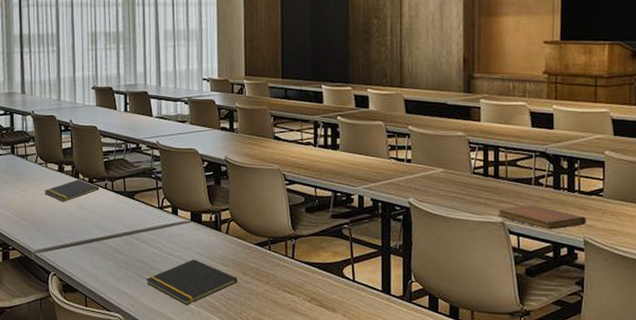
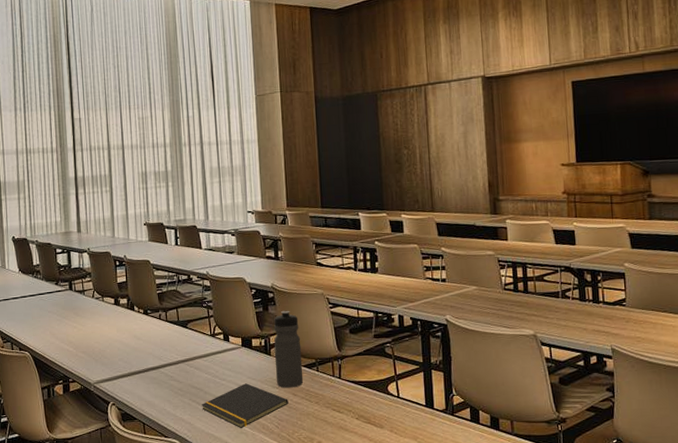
notepad: present [44,179,100,202] -> none [101,311,154,334]
water bottle: none [225,185,255,266] -> present [273,310,304,388]
notebook: present [498,205,586,230] -> none [529,317,612,340]

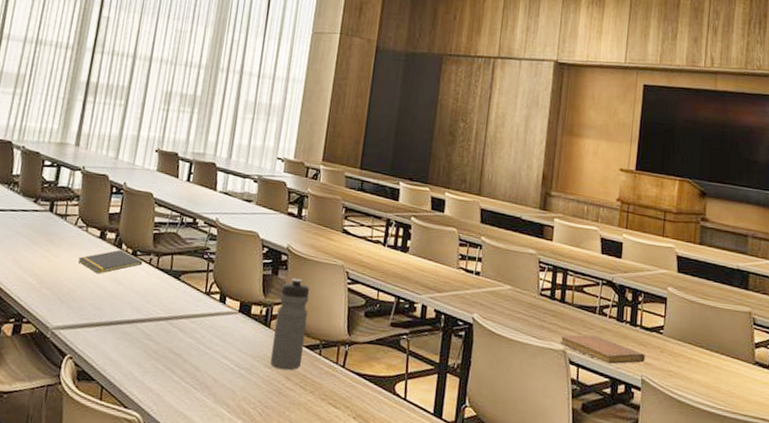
notepad: none [101,311,154,334] -> present [78,250,143,274]
notepad: present [202,383,289,428] -> none [176,356,280,410]
notebook: none [529,317,612,340] -> present [560,334,645,365]

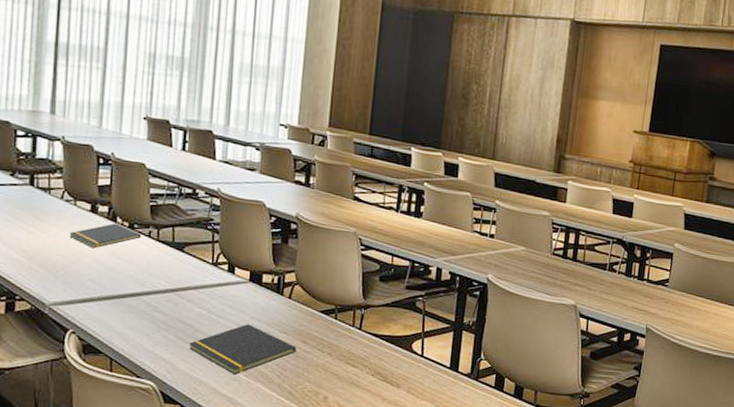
notepad: none [176,356,280,410] -> present [189,324,296,374]
water bottle: present [270,277,310,370] -> none [285,246,322,335]
notebook: present [560,334,645,365] -> none [571,289,651,316]

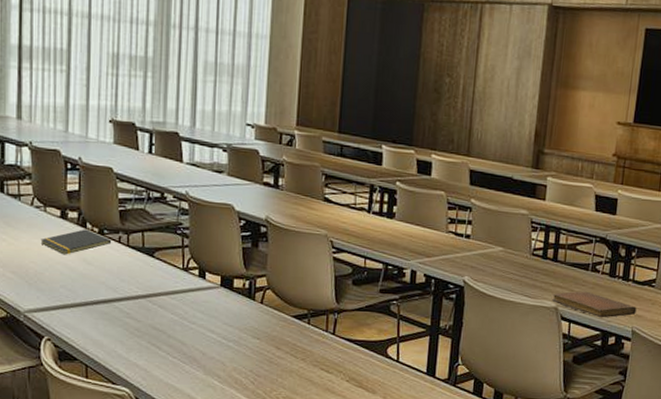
notepad: present [189,324,296,374] -> none [163,330,270,381]
notebook: none [571,289,651,316] -> present [552,291,637,318]

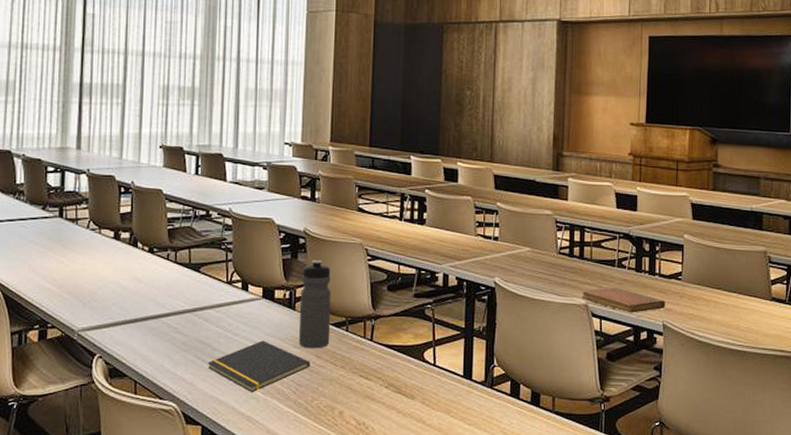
notepad: present [40,229,112,255] -> none [95,248,161,274]
notepad: none [163,330,270,381] -> present [208,340,310,392]
water bottle: none [257,249,294,340] -> present [298,259,332,349]

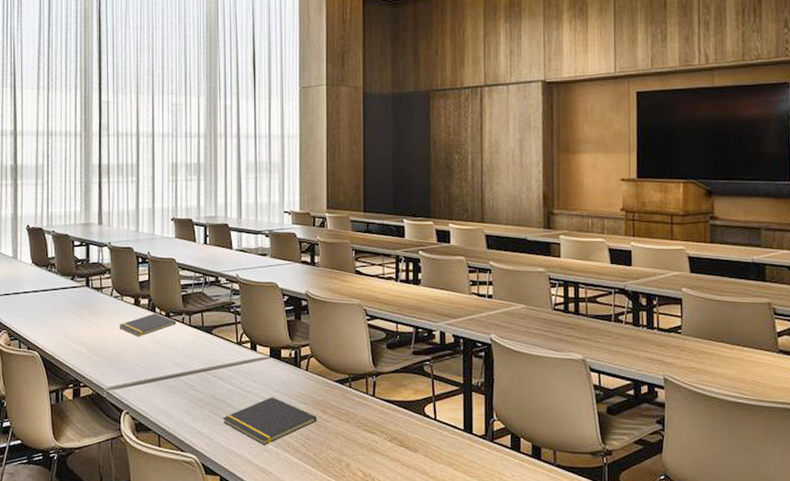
notepad: none [95,248,161,274] -> present [119,313,177,337]
water bottle: present [298,259,332,349] -> none [305,320,335,404]
notebook: present [581,287,665,313] -> none [578,342,666,368]

